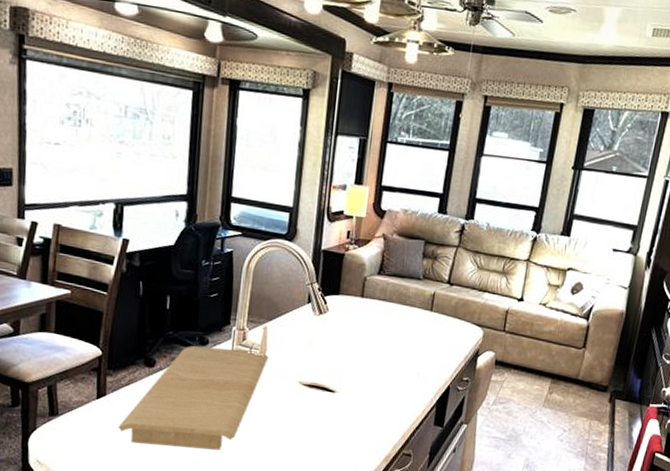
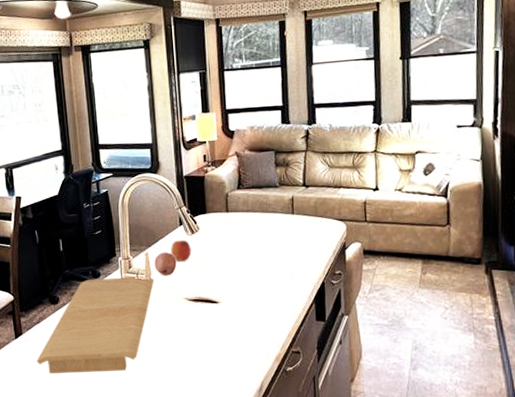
fruit: none [272,329,298,356] -> present [154,252,177,276]
fruit: none [292,318,316,342] -> present [170,239,192,261]

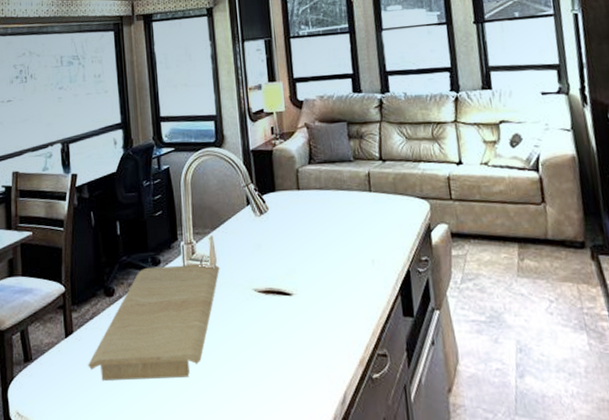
fruit: present [154,252,177,276] -> none [219,236,245,264]
fruit: present [170,239,192,261] -> none [237,221,261,246]

